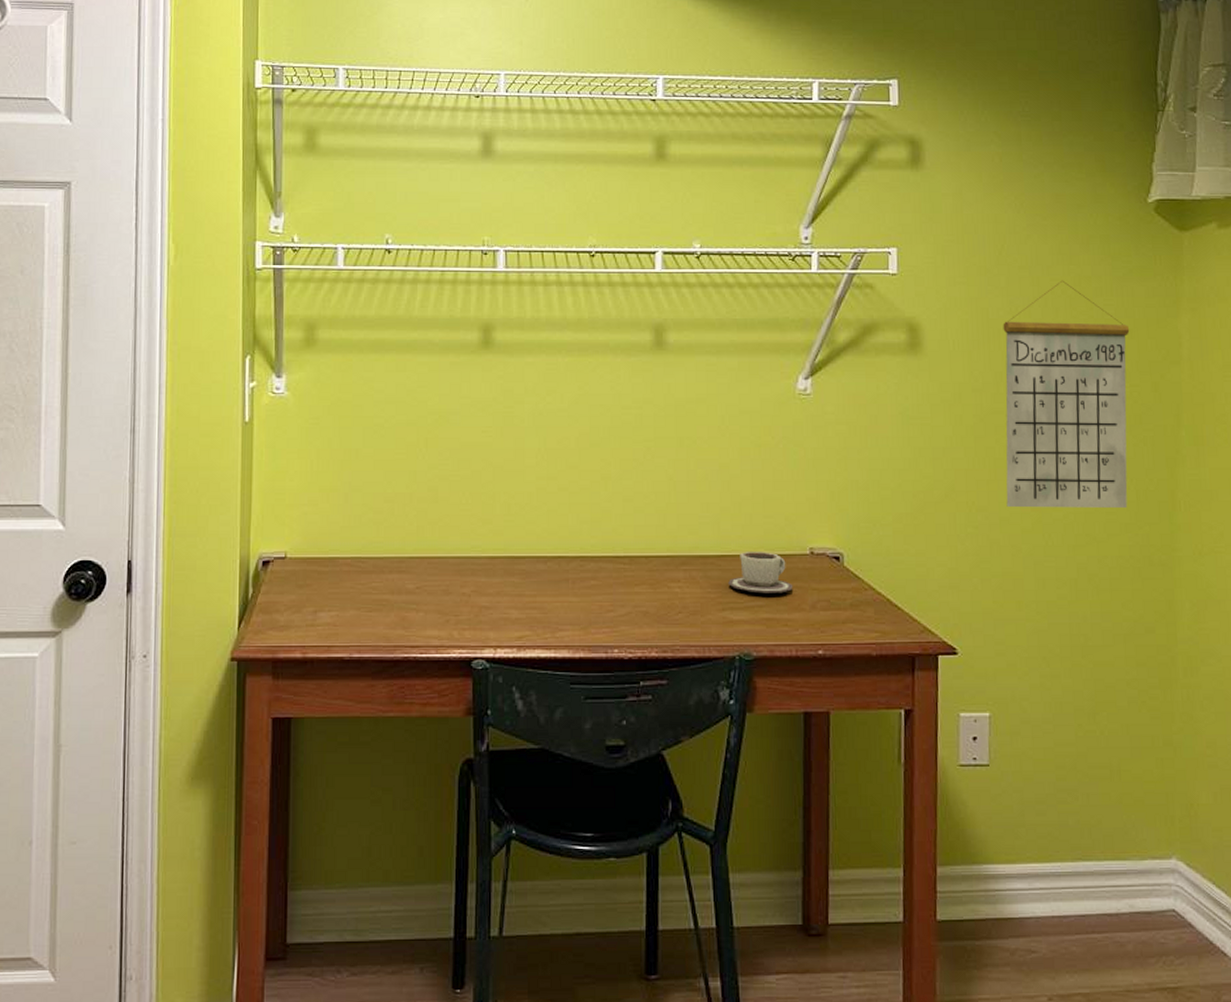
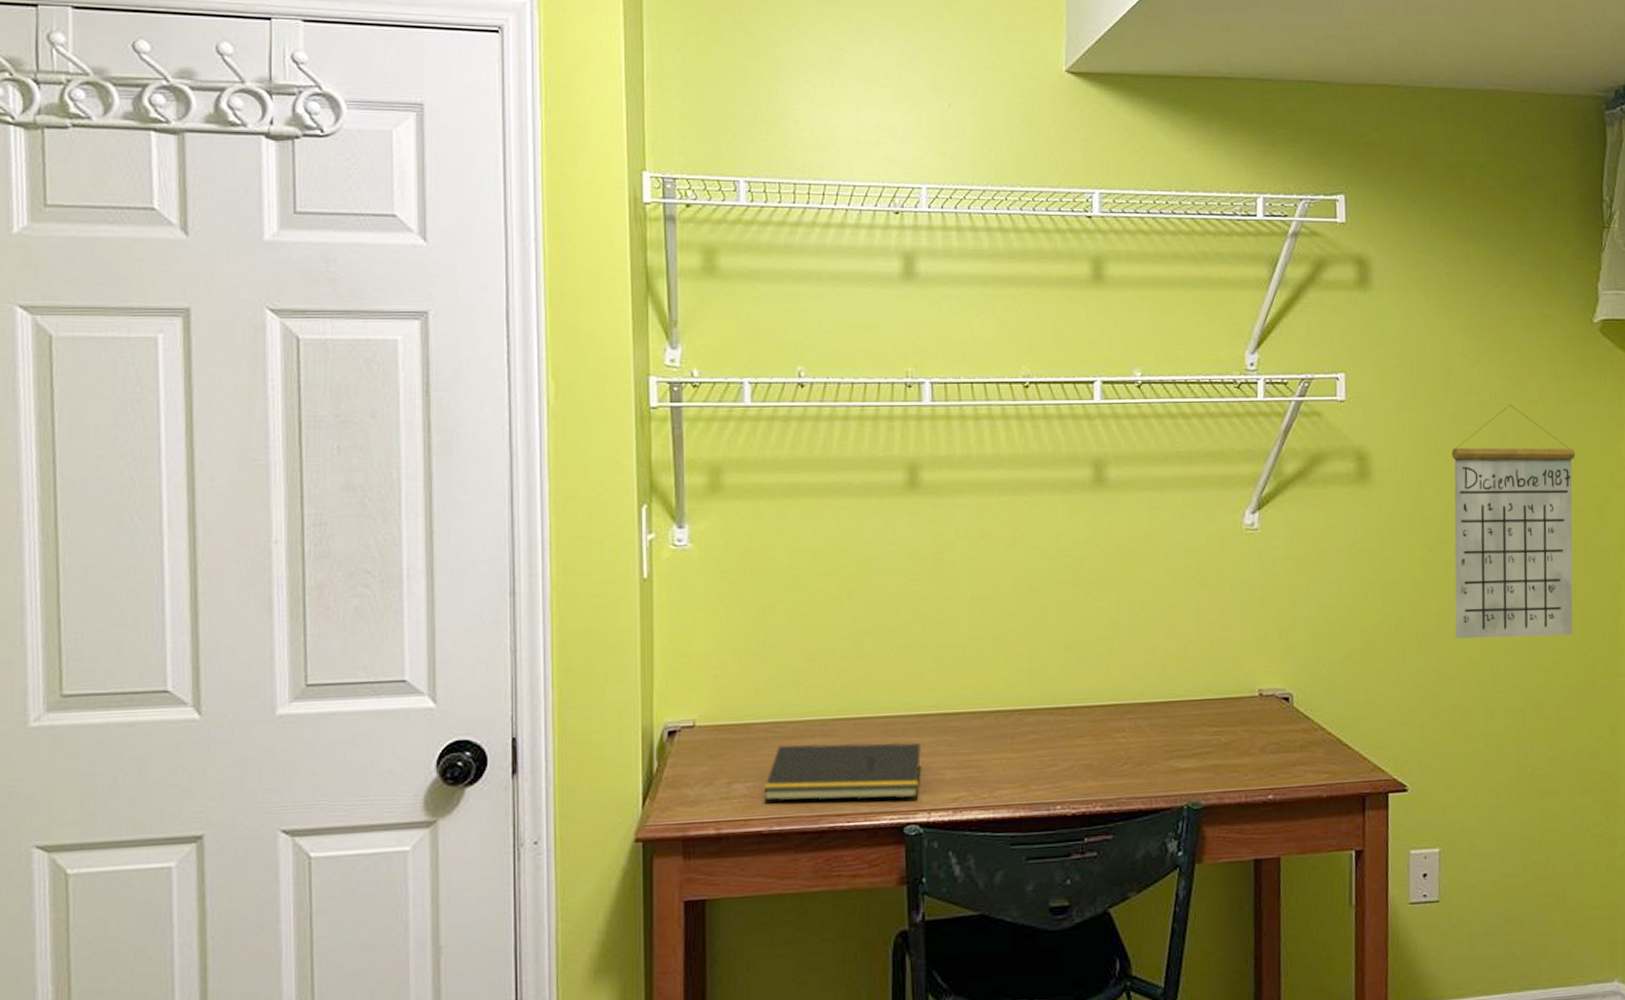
notepad: none [346,579,489,635] -> present [764,742,921,802]
cup: present [728,552,793,594] -> none [1175,696,1242,739]

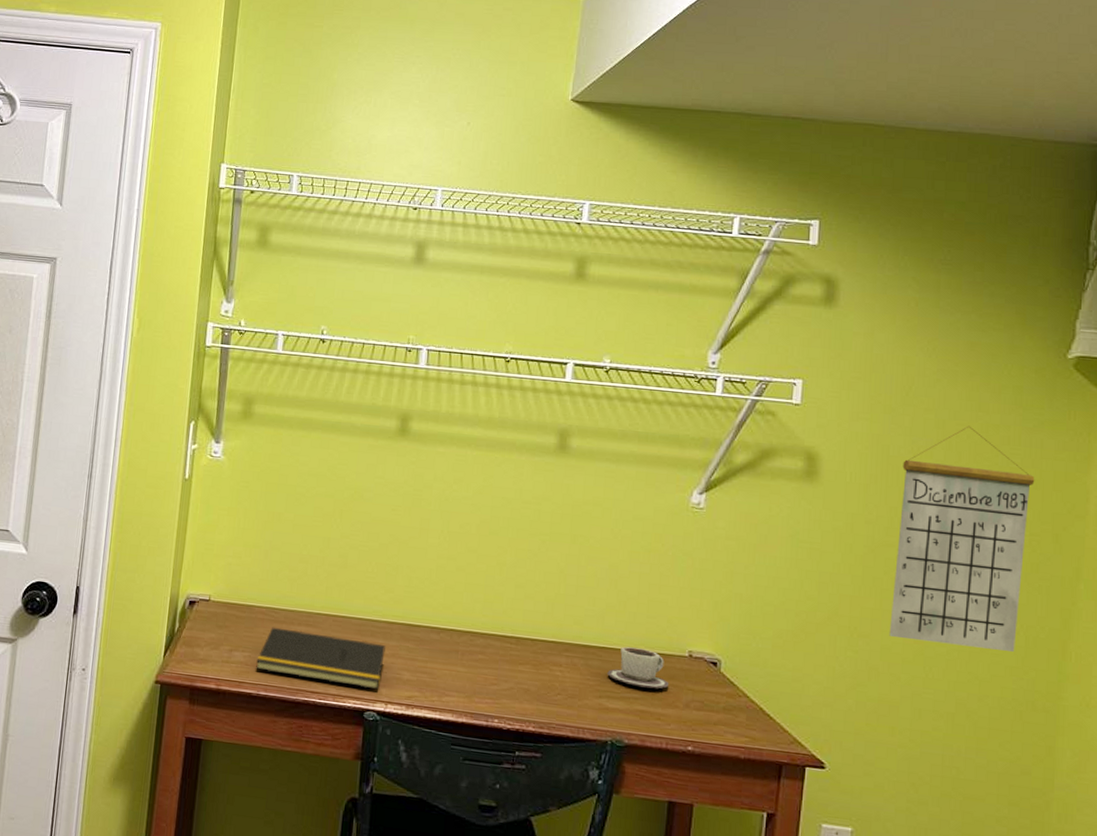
cup: none [1175,696,1242,739] -> present [607,647,670,689]

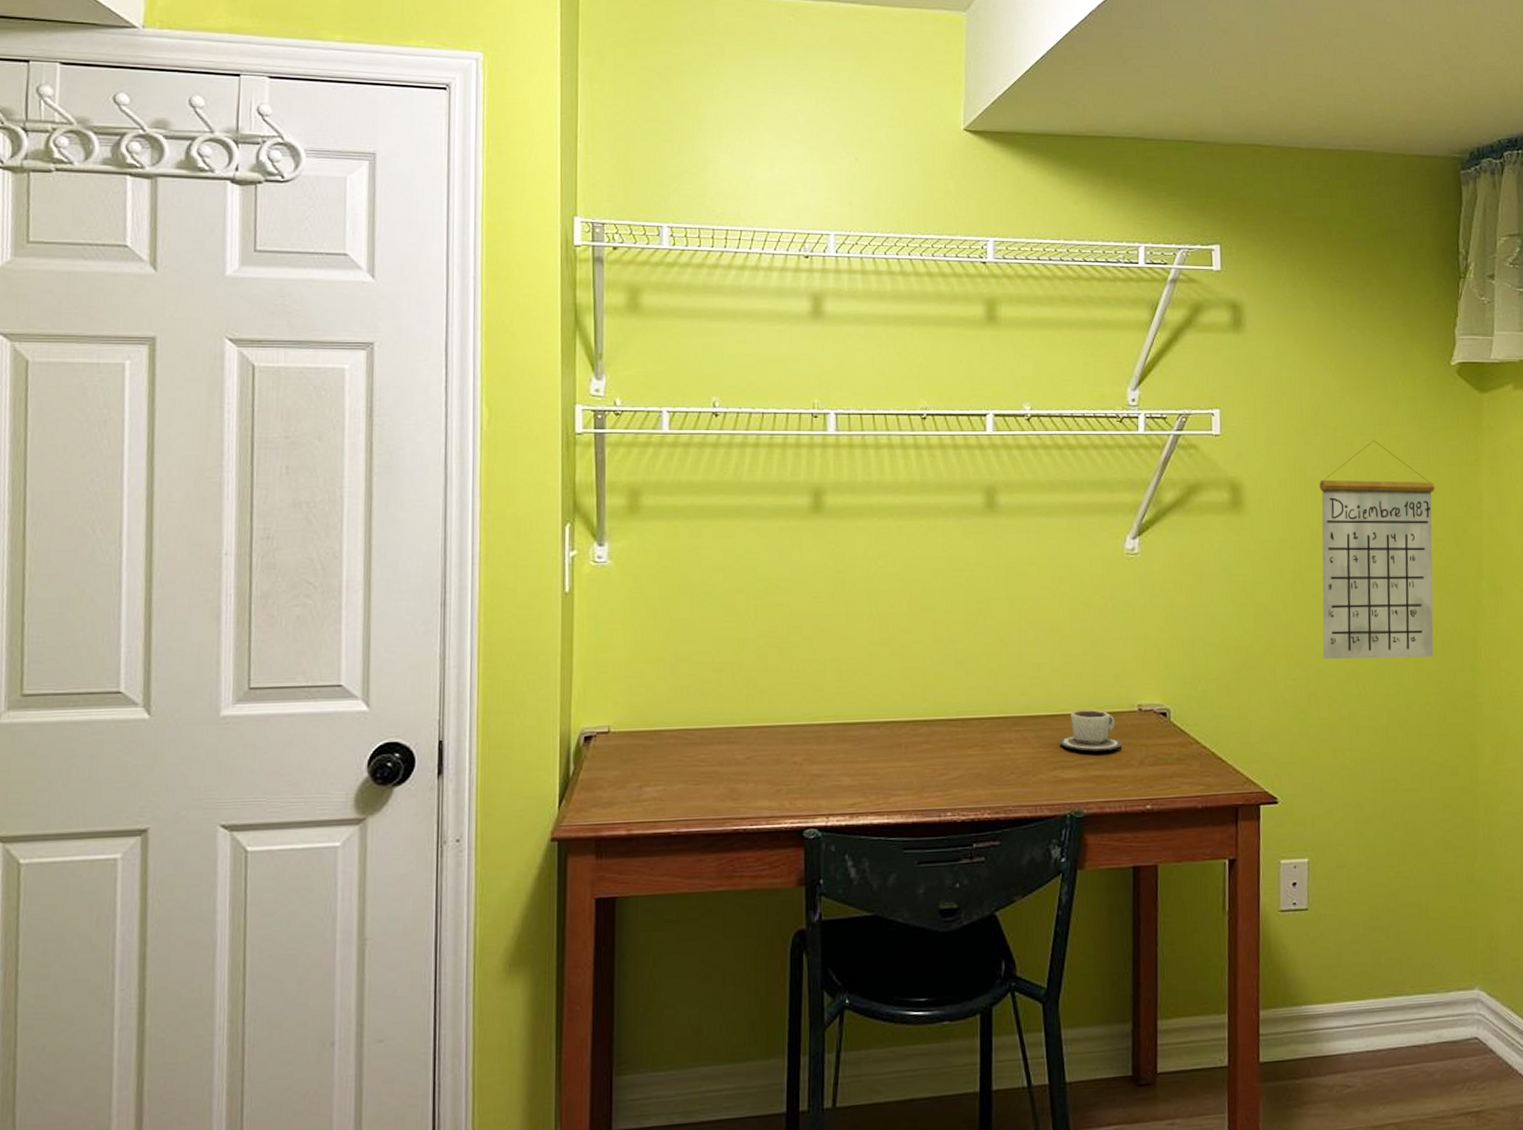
notepad: present [256,627,386,689] -> none [673,750,820,805]

